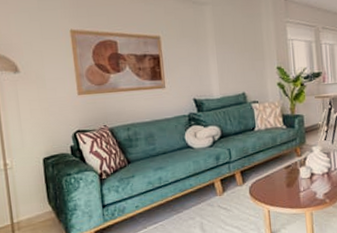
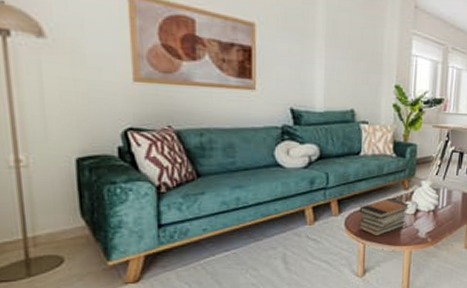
book stack: none [260,166,305,201] -> present [358,199,410,237]

